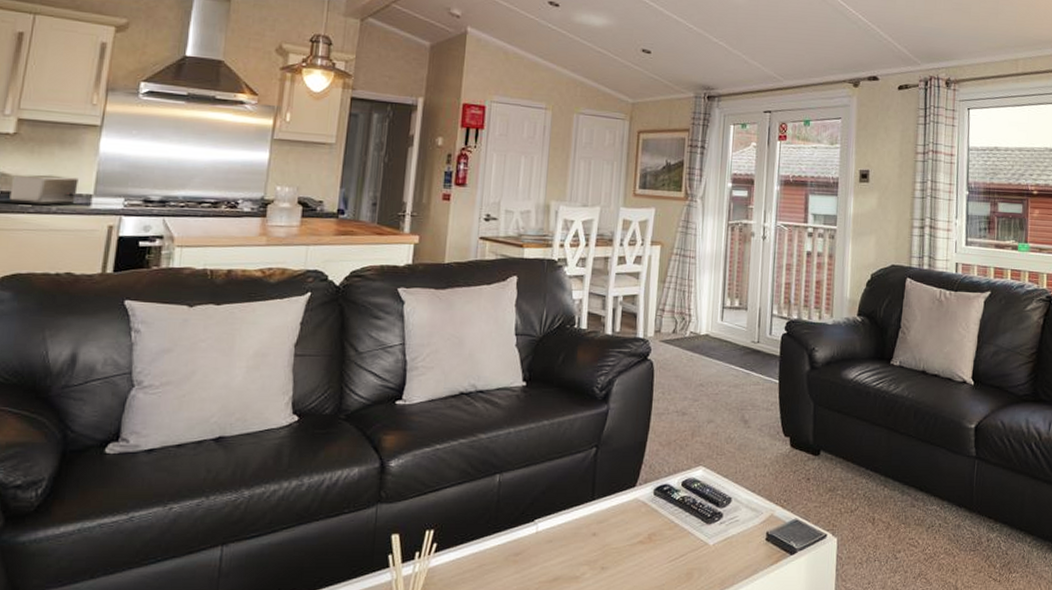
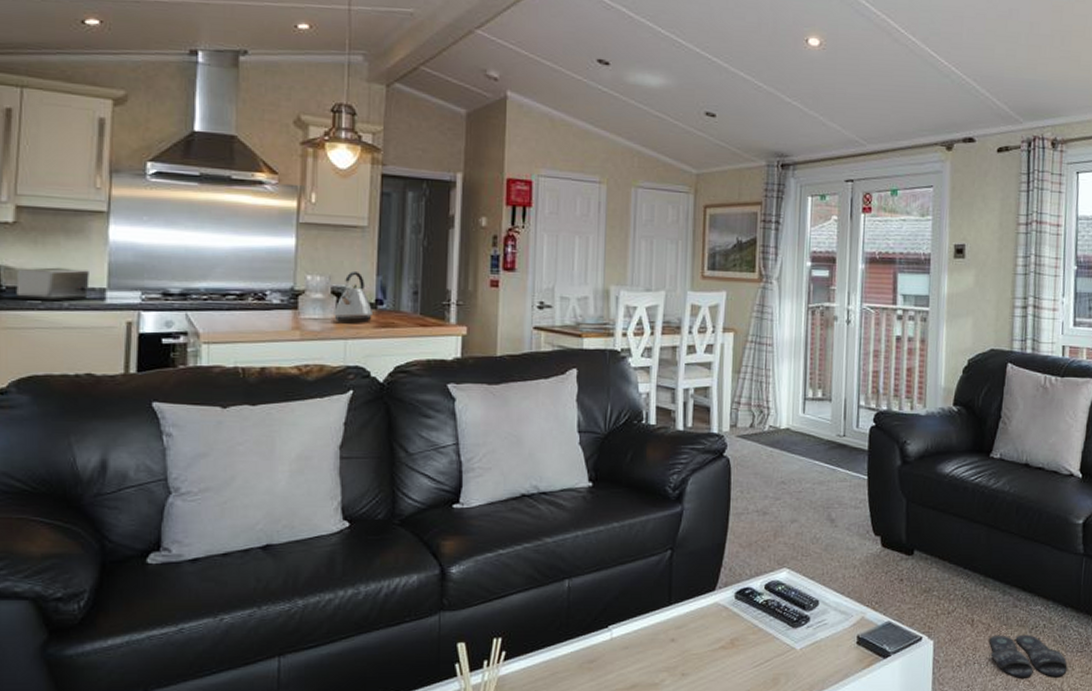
kettle: none [298,184,335,232] -> present [334,272,374,324]
slippers: none [889,533,961,576] -> present [990,634,1068,678]

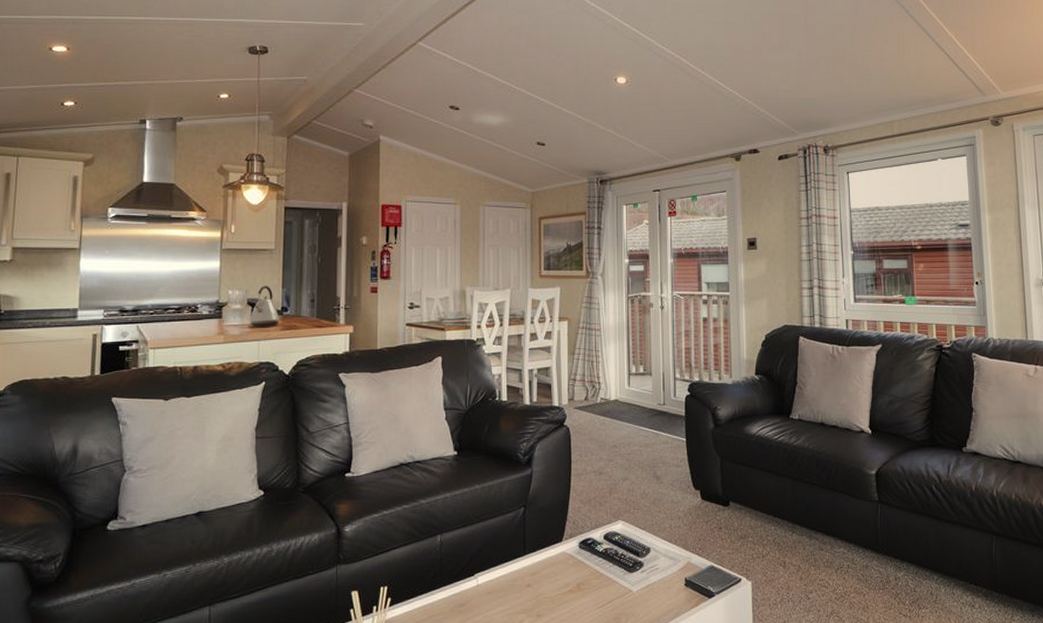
toaster: present [16,267,90,302] -> none [12,294,65,321]
slippers: present [990,634,1068,678] -> none [801,574,872,614]

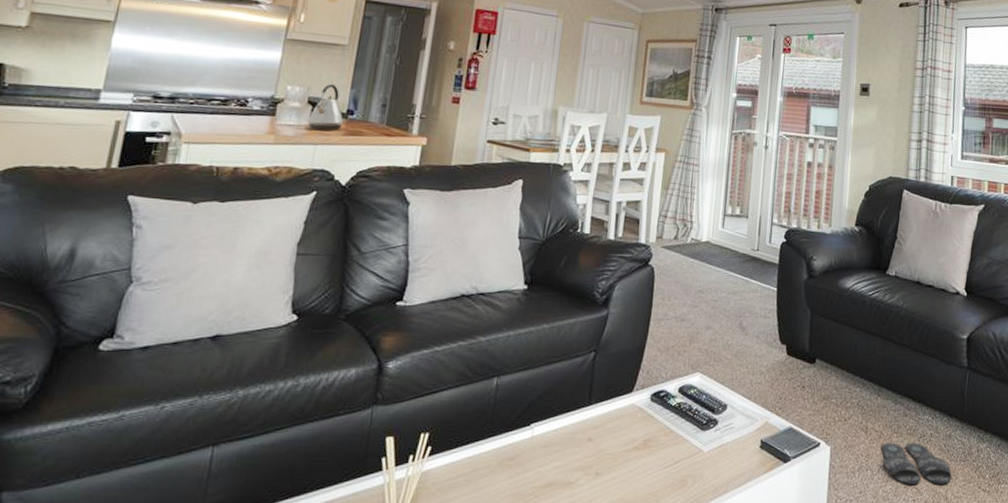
slippers: none [801,574,872,614] -> present [881,442,952,486]

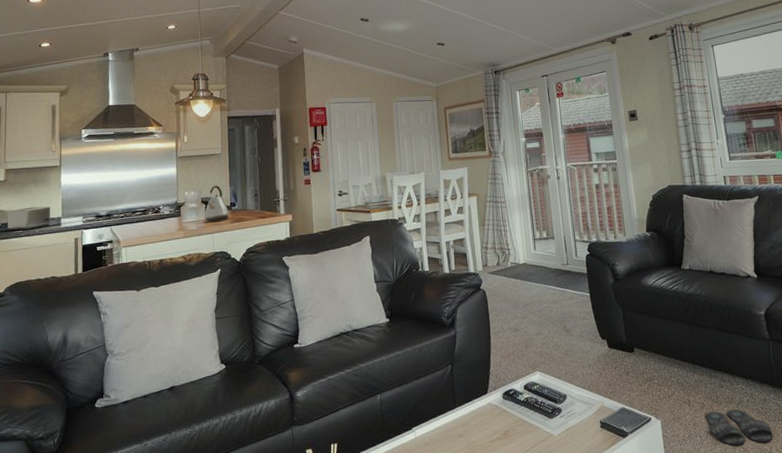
toaster: none [17,67,89,100] -> present [7,205,51,232]

